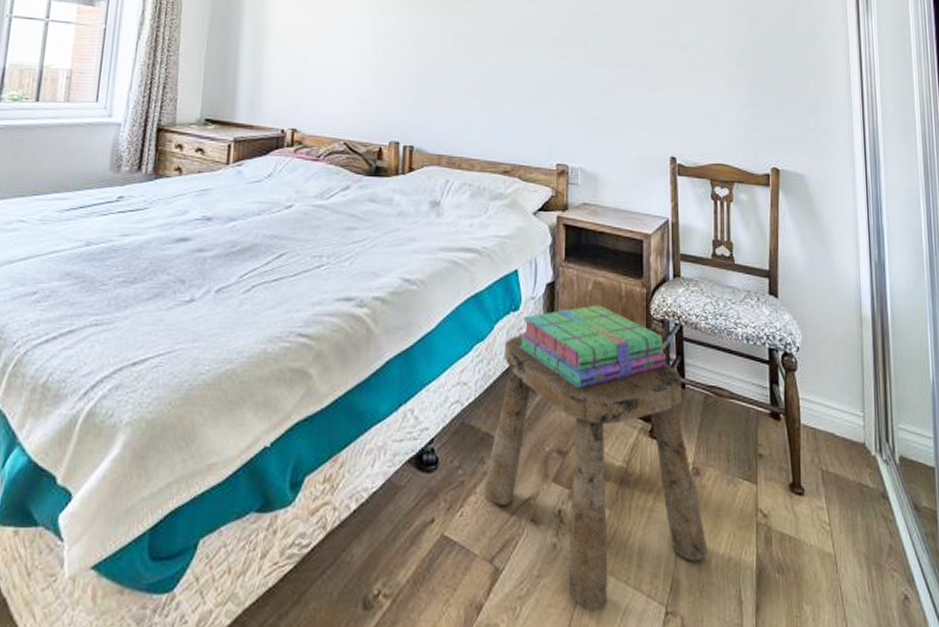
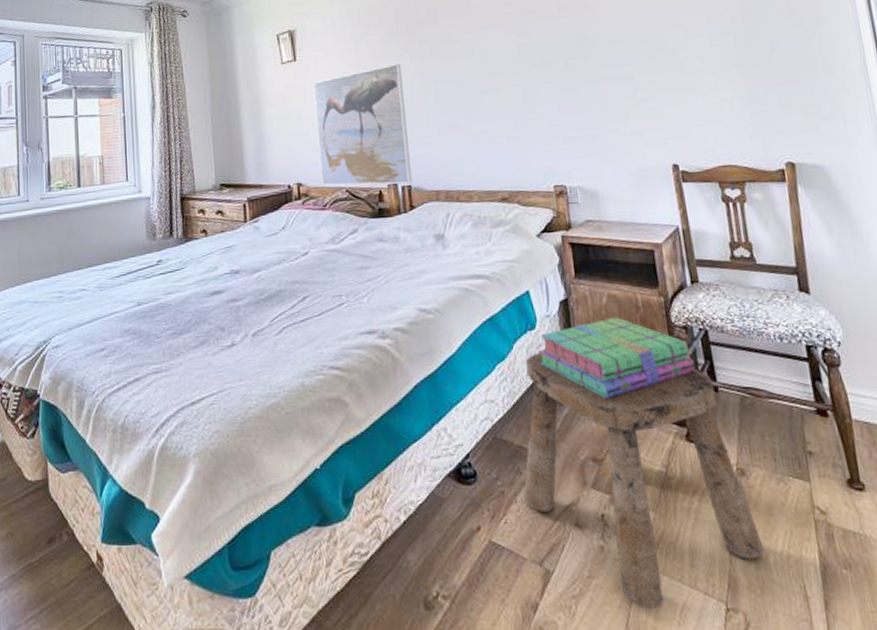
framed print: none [319,16,420,144] -> present [313,63,412,186]

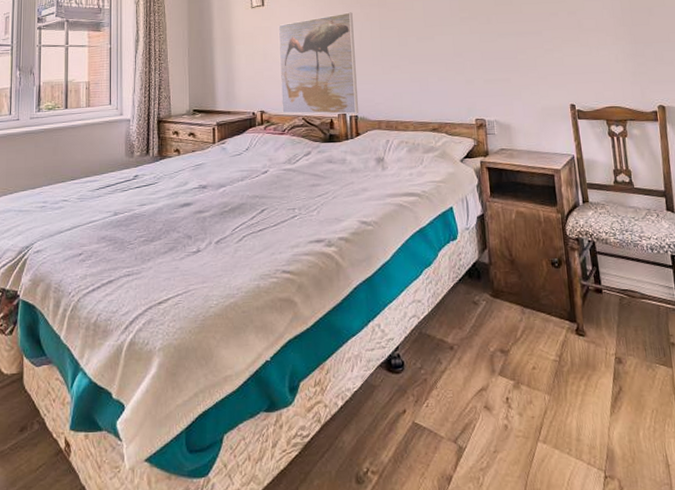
stool: present [523,352,764,609] -> none [443,259,636,478]
stack of books: present [539,317,696,399] -> none [459,230,585,299]

